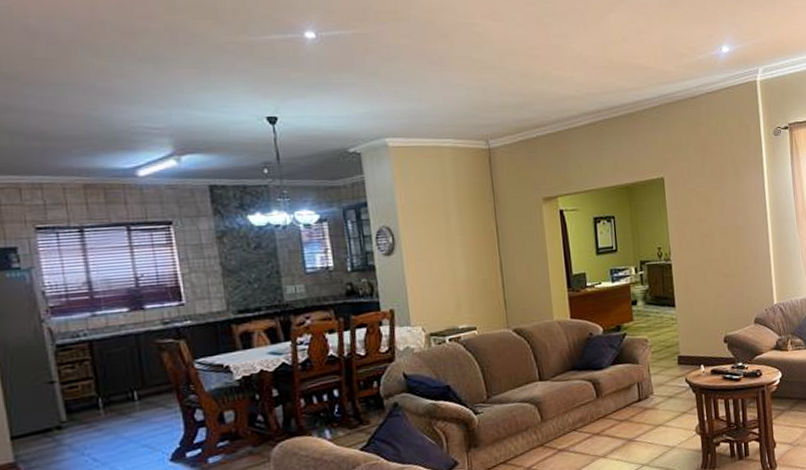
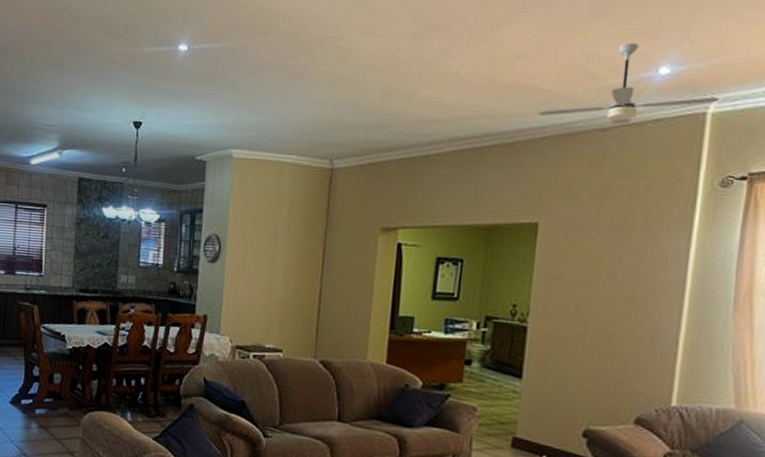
ceiling fan: none [647,28,763,93] -> present [537,43,720,125]

